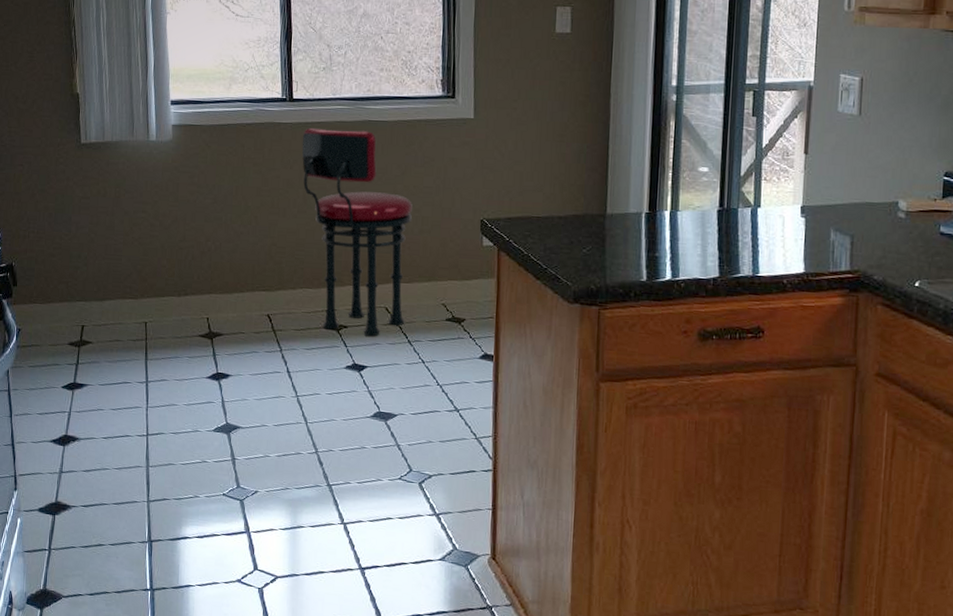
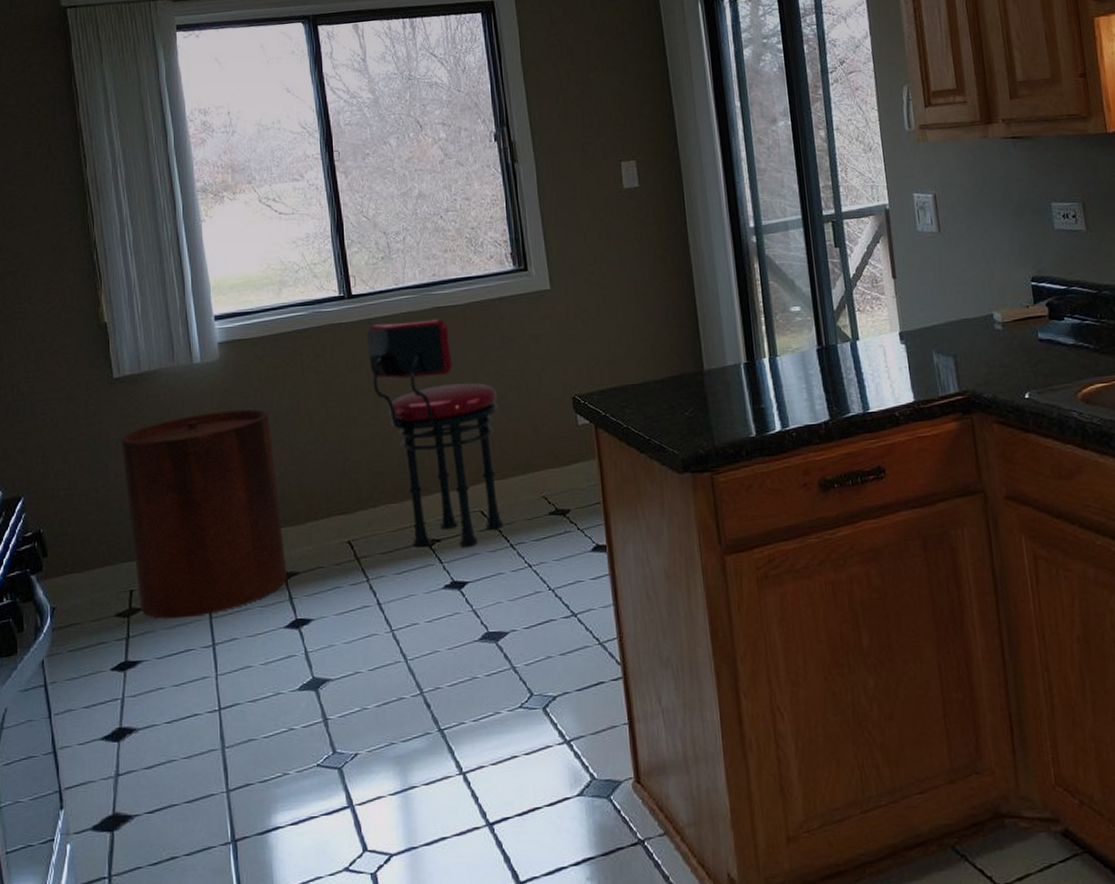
trash can: none [83,185,214,357] -> present [121,409,288,619]

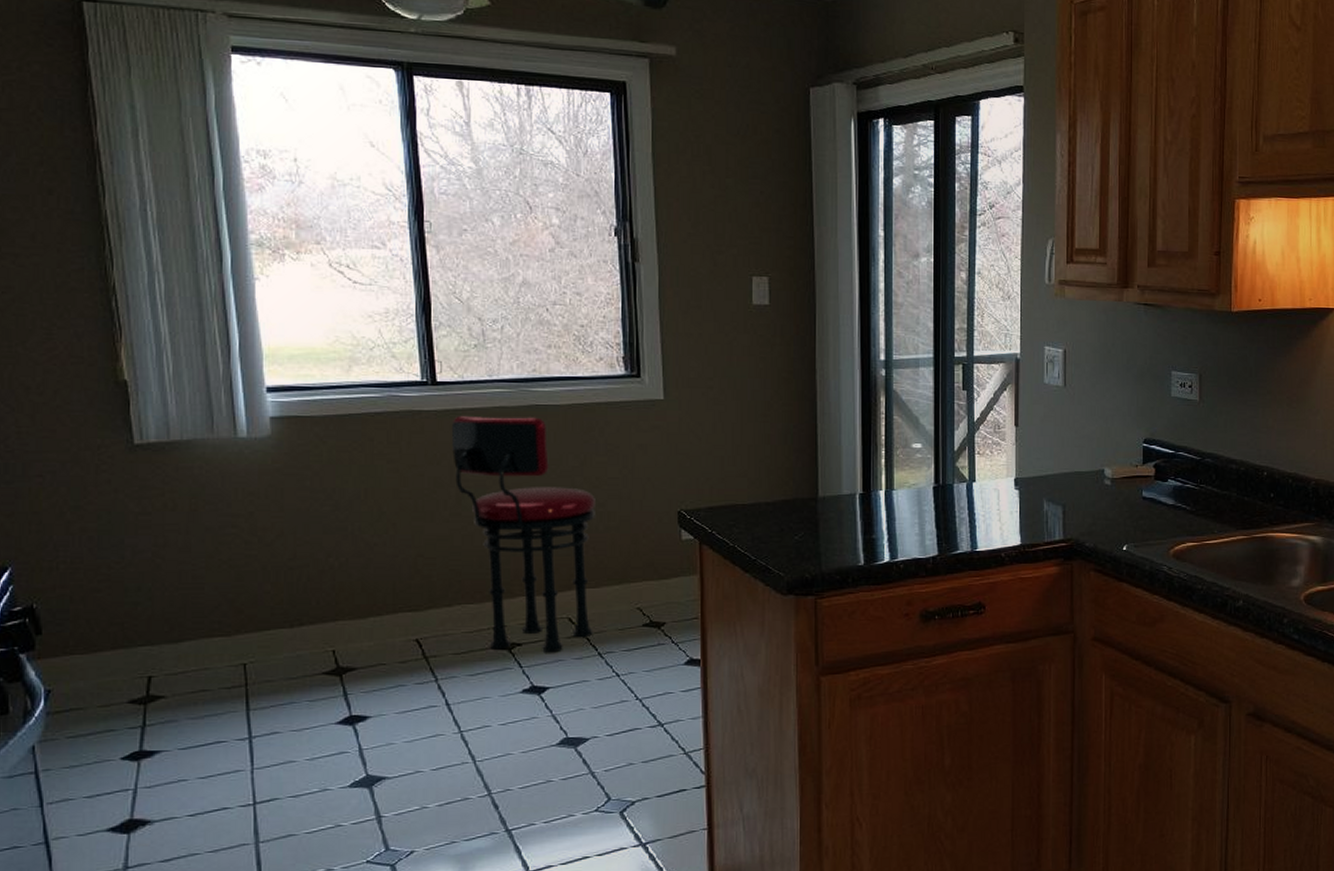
trash can: present [121,409,288,619] -> none [141,492,343,709]

